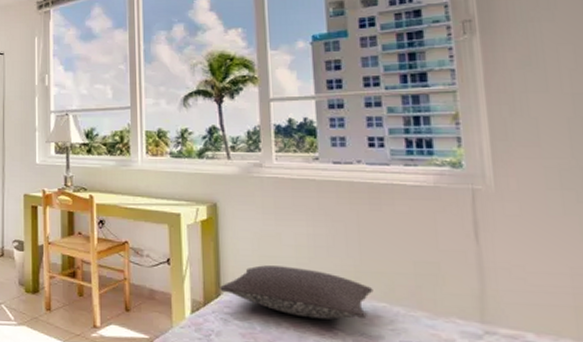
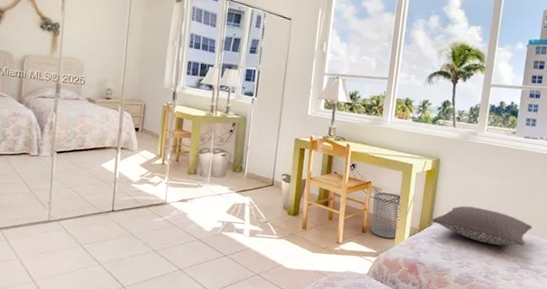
waste bin: none [134,254,175,317] -> present [371,192,402,239]

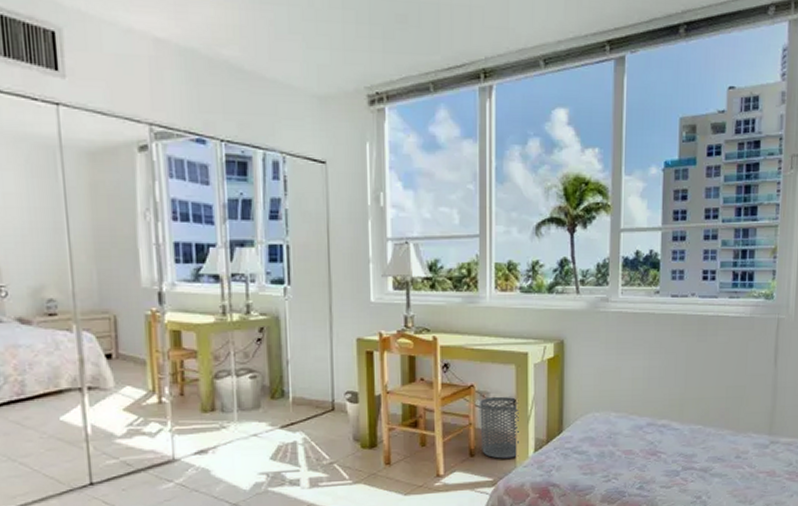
pillow: present [432,206,533,246] -> none [562,399,693,445]

